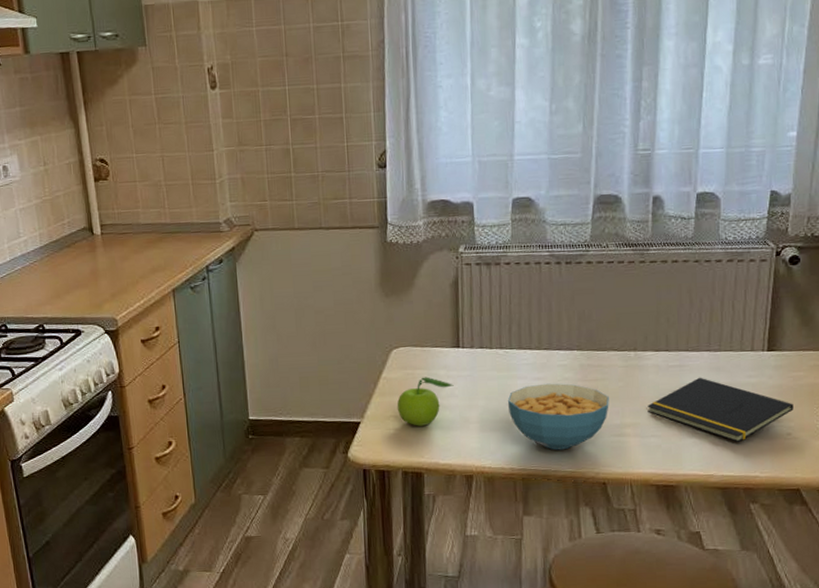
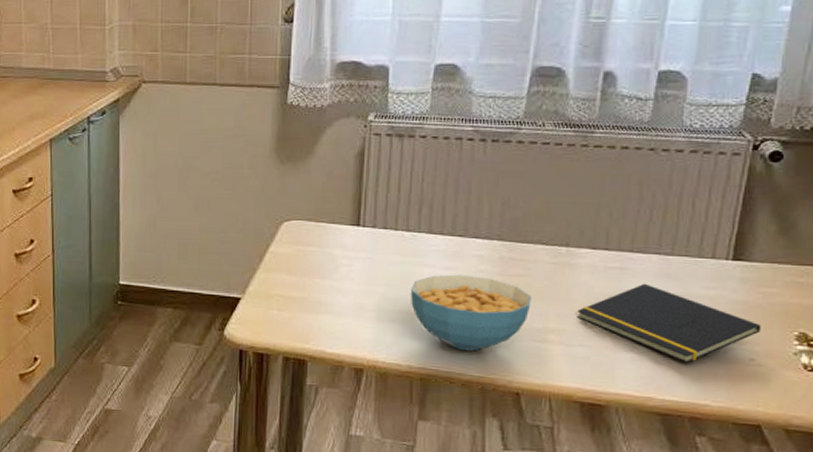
fruit: present [397,377,454,426] -> none [283,255,350,309]

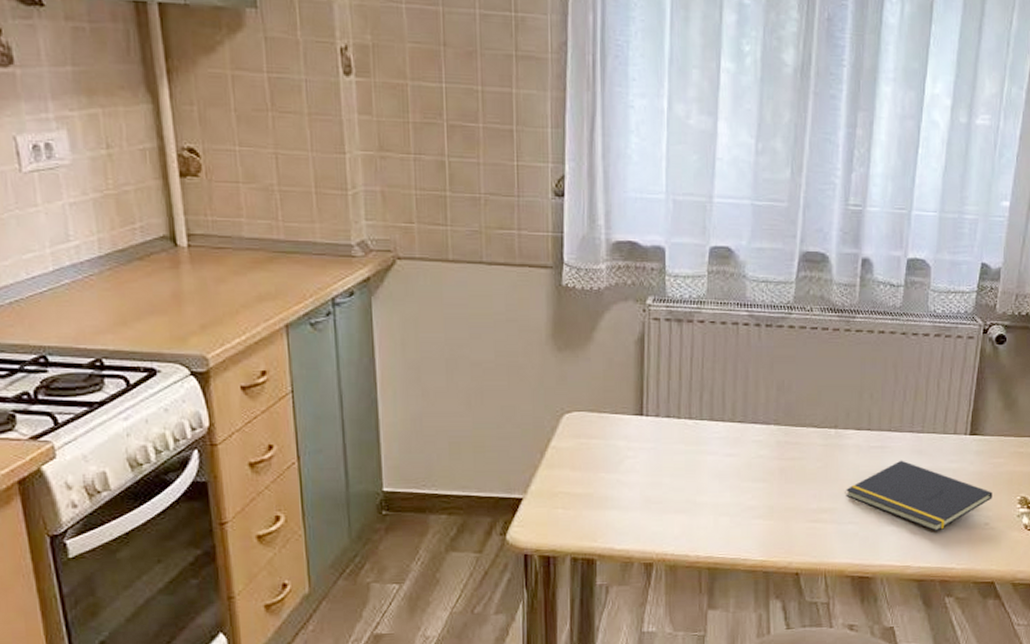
cereal bowl: present [410,274,531,351] -> none [695,460,806,537]

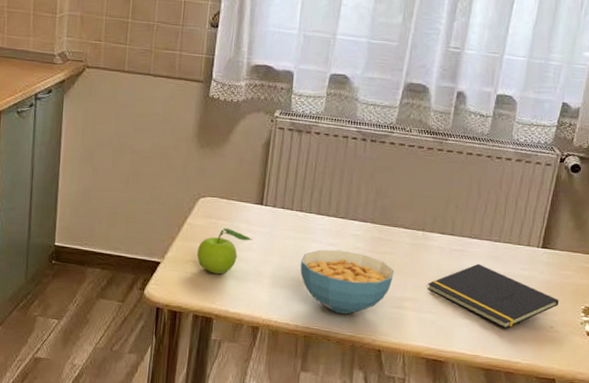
fruit: none [567,448,635,505] -> present [196,228,253,274]
cereal bowl: none [695,460,806,537] -> present [300,249,394,315]

